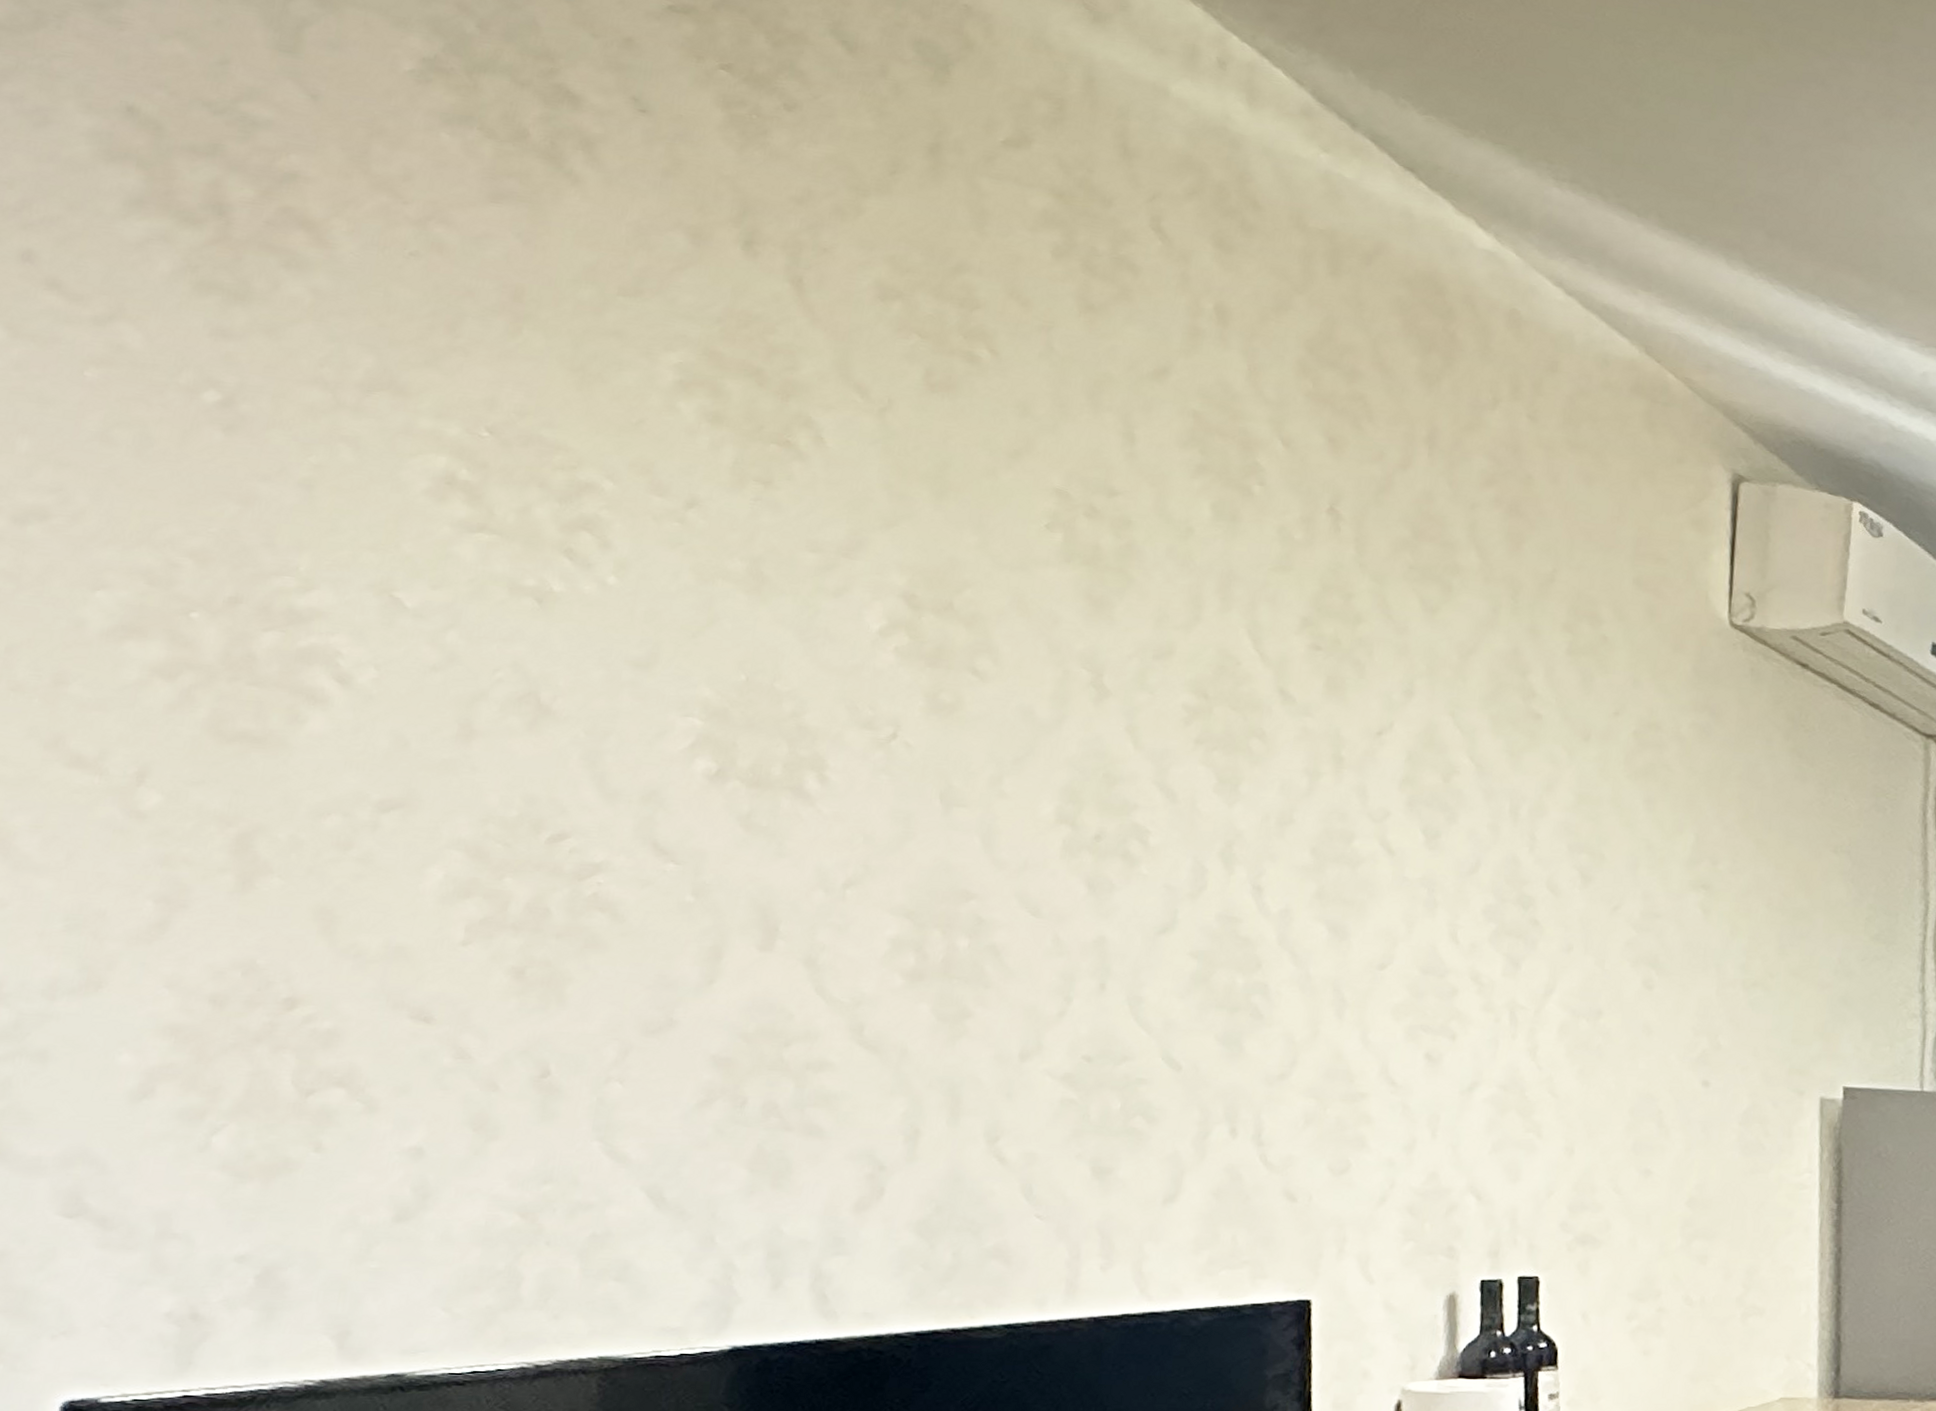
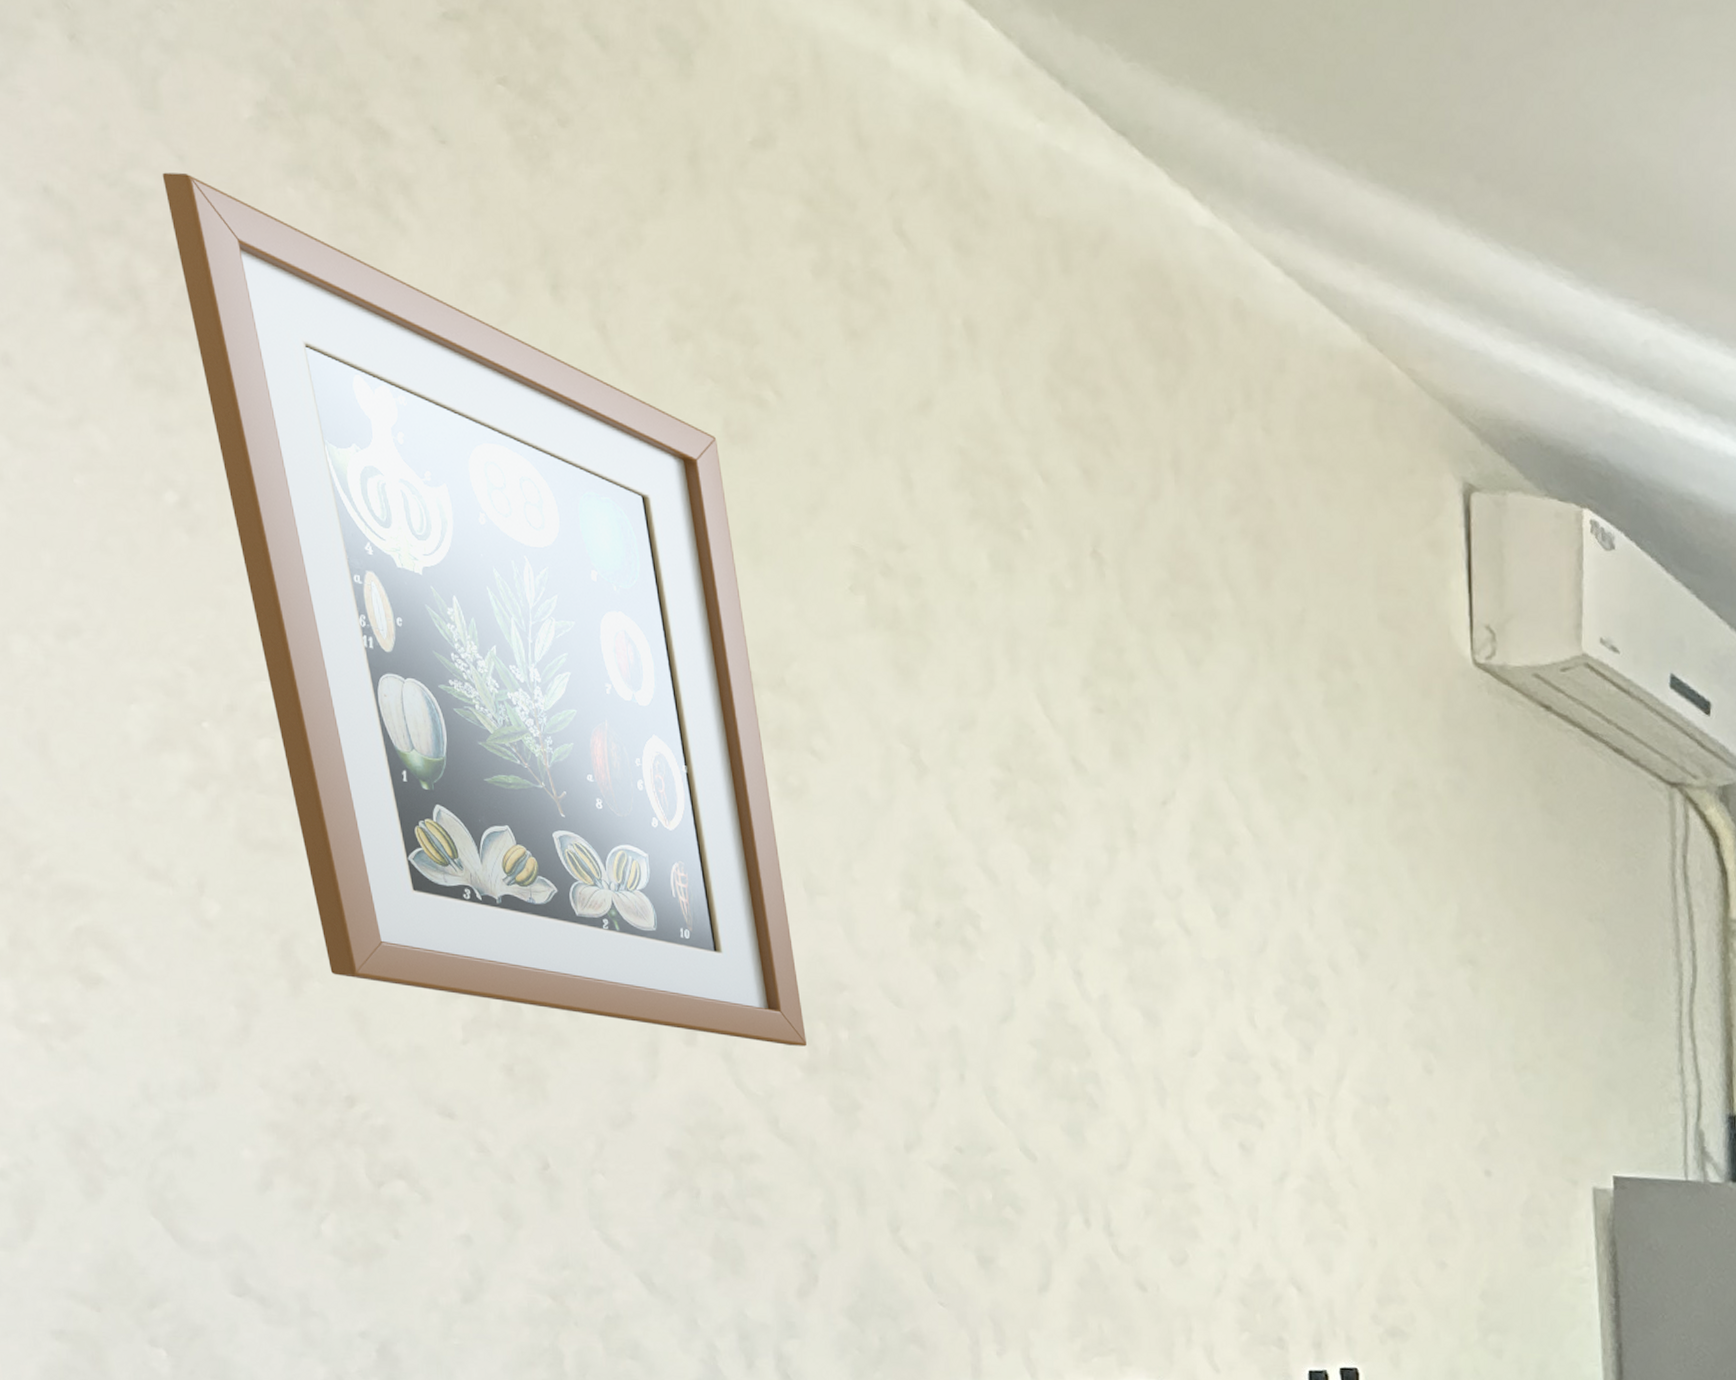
wall art: none [285,107,916,954] -> present [162,172,807,1047]

